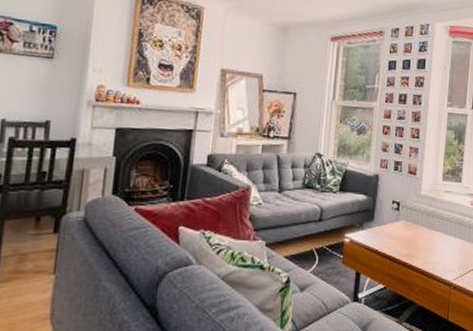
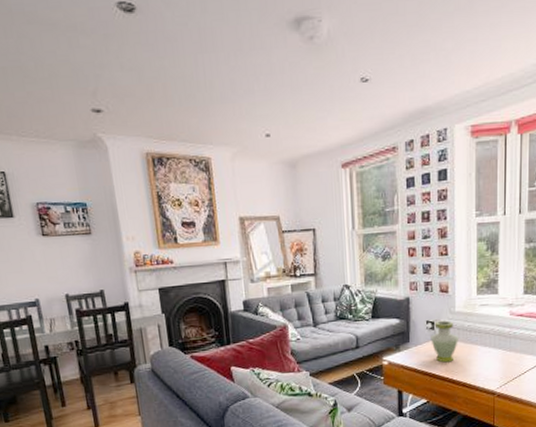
vase: none [394,202,423,247] -> present [431,320,460,363]

